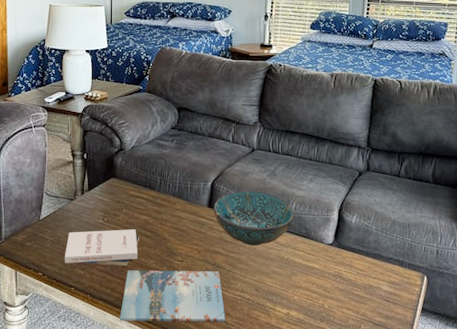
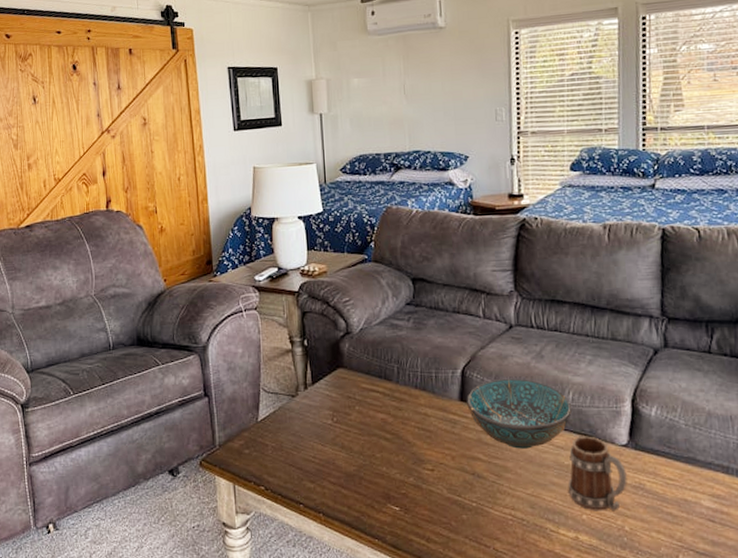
books: present [65,229,140,266] -> none [289,431,378,477]
magazine: present [120,270,226,323] -> none [361,482,494,550]
mug: none [285,236,330,294] -> present [568,436,627,511]

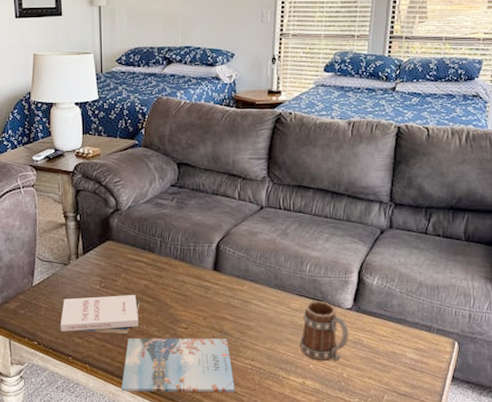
books: none [289,431,378,477] -> present [61,295,140,334]
magazine: none [361,482,494,550] -> present [121,338,235,393]
decorative bowl: present [467,379,573,449] -> none [219,253,309,311]

